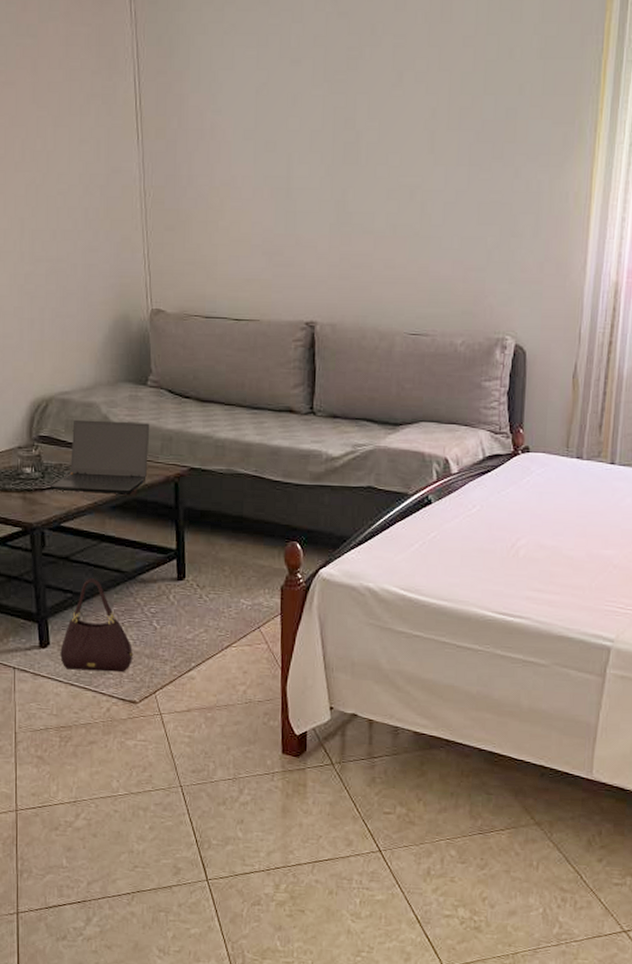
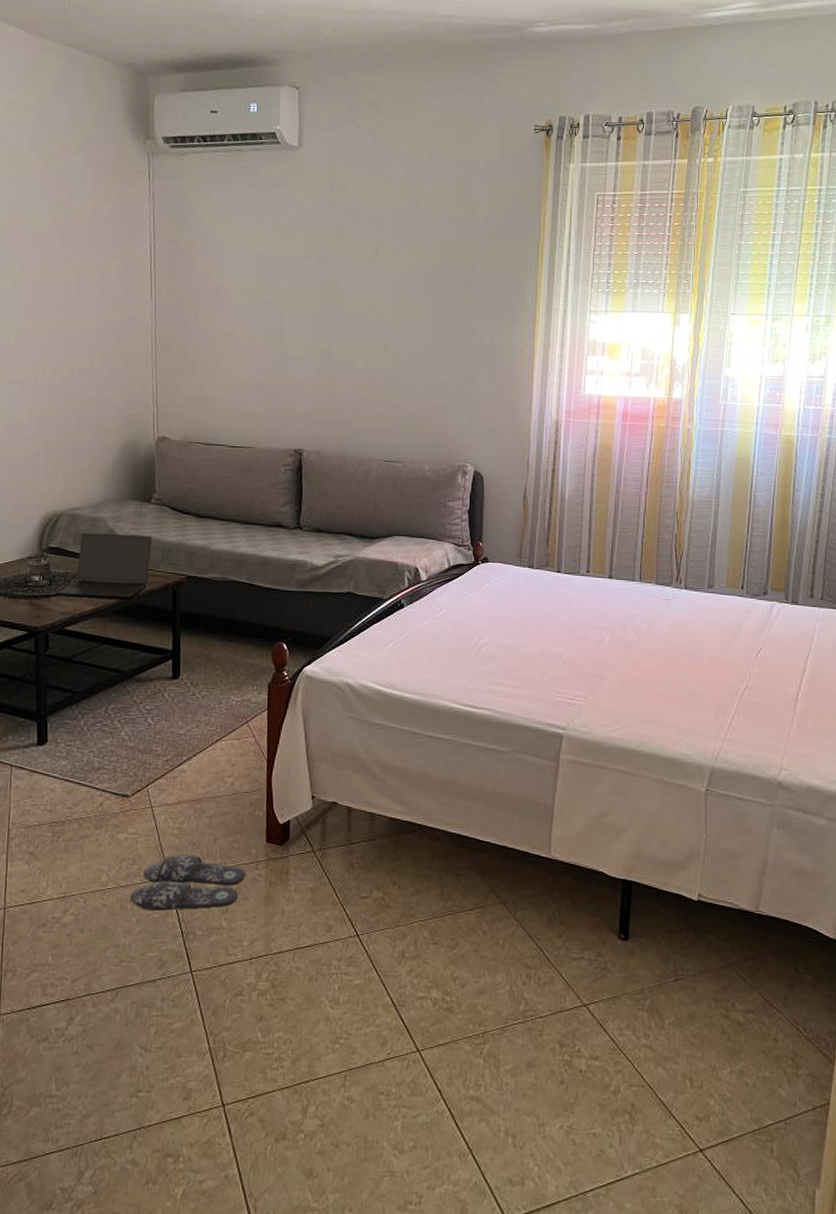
handbag: present [60,577,134,673] -> none [57,677,128,768]
slippers: none [142,763,260,819] -> present [130,854,245,911]

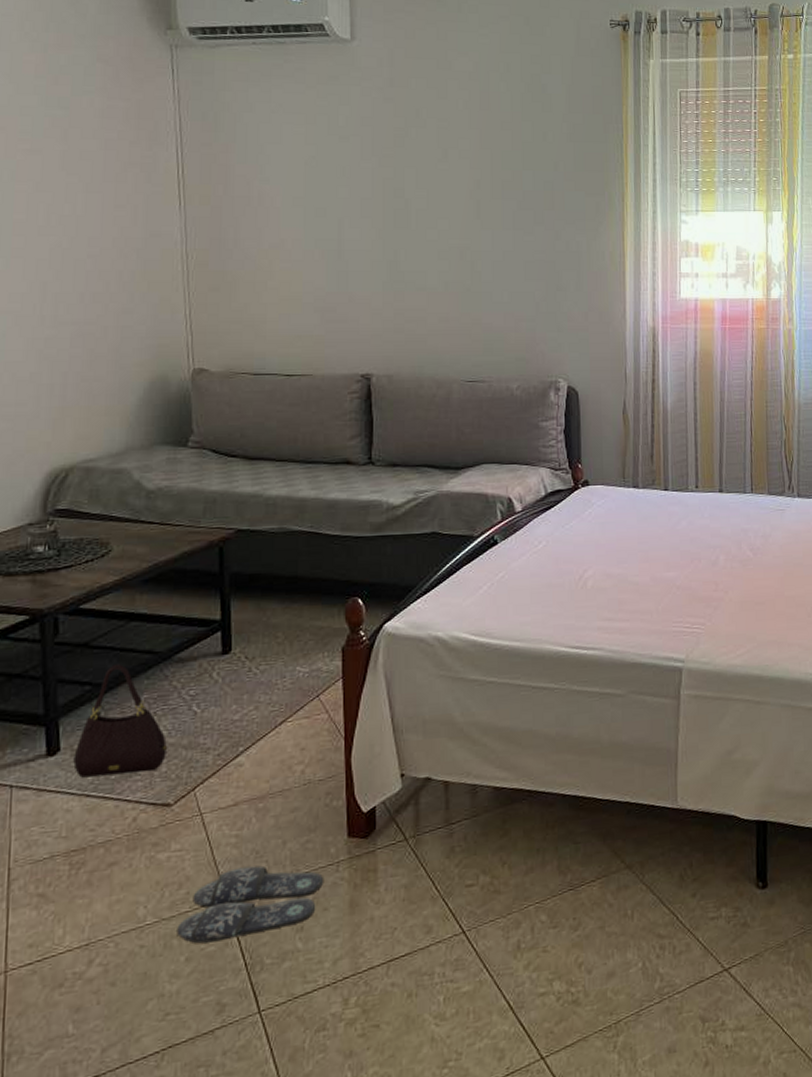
laptop: present [57,532,153,599] -> none [68,486,191,569]
handbag: none [57,677,128,768] -> present [73,663,168,778]

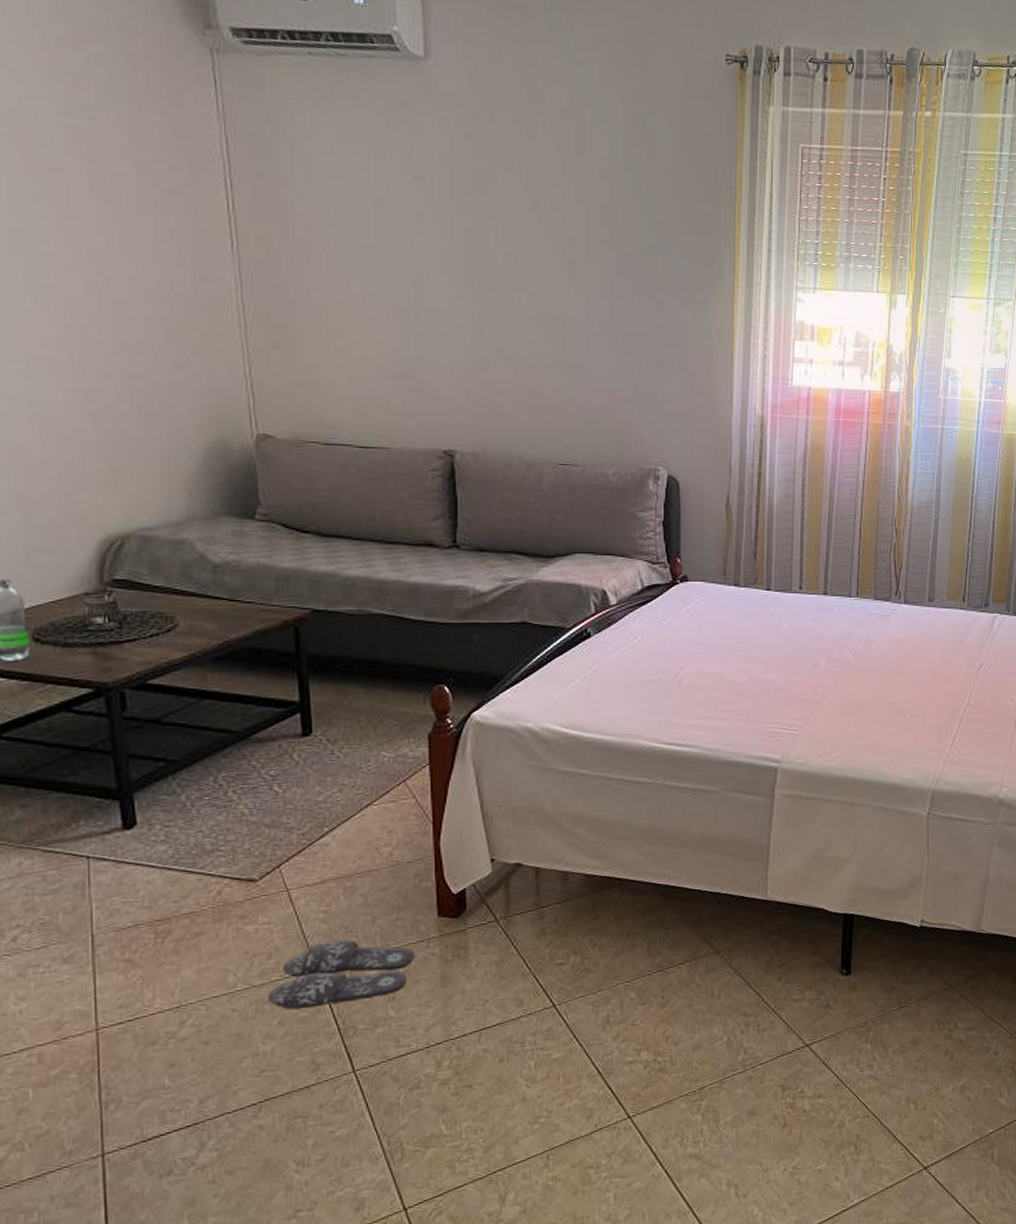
handbag: present [73,663,168,778] -> none [151,741,250,852]

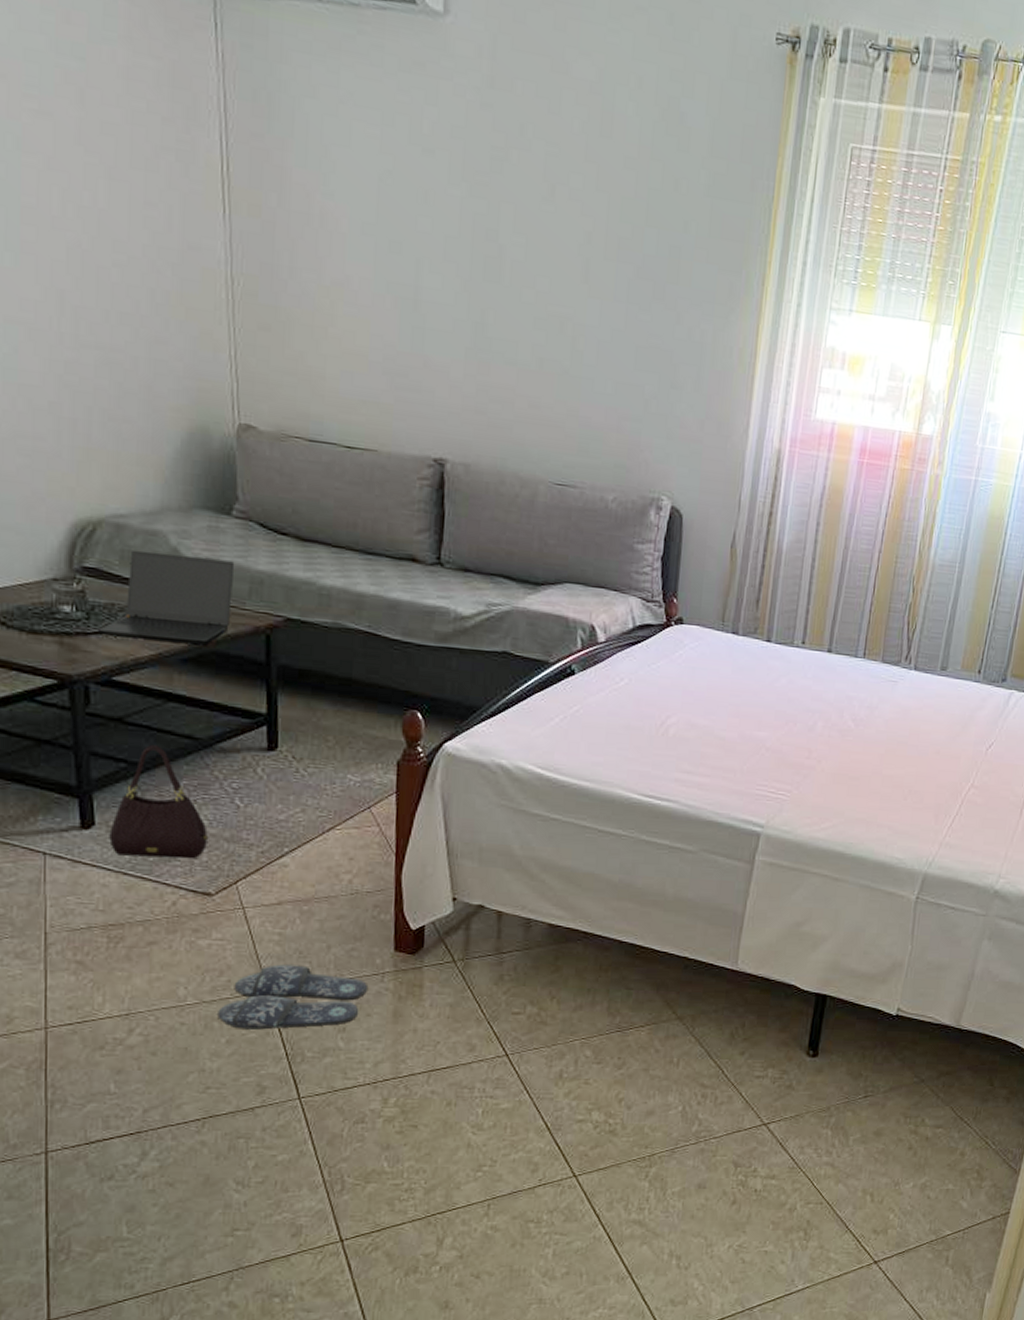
laptop: none [131,559,261,642] -> present [98,550,235,645]
handbag: none [151,741,250,852] -> present [109,744,209,859]

